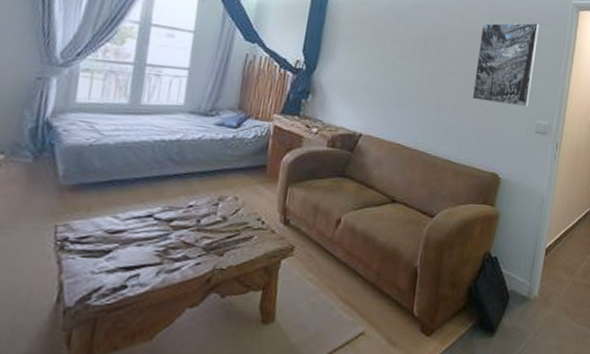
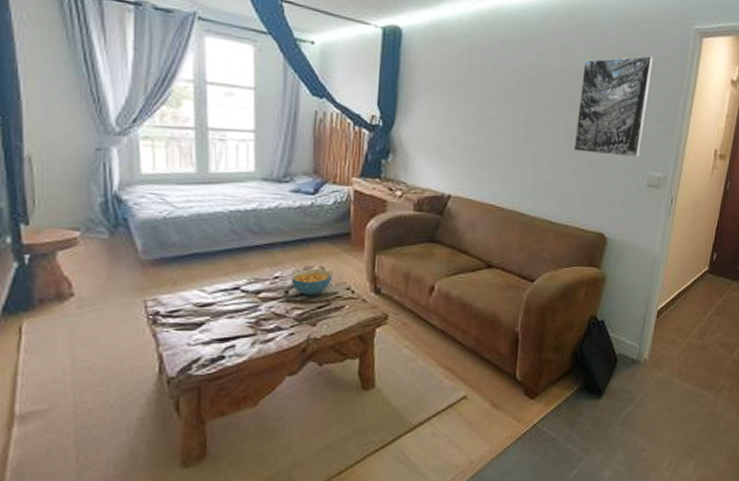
cereal bowl: none [204,198,245,225] -> present [291,268,333,296]

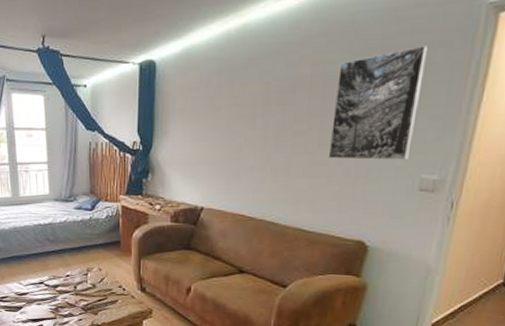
cereal bowl: present [291,268,333,296] -> none [78,269,108,291]

